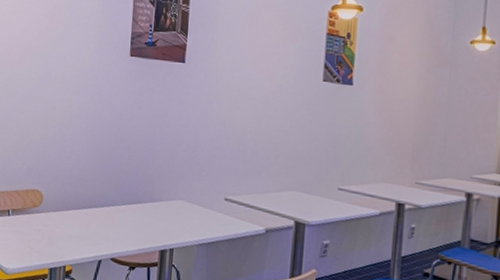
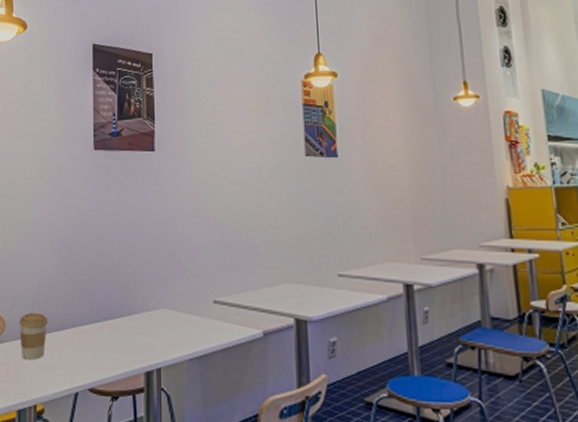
coffee cup: none [54,191,80,230] -> present [18,313,48,360]

